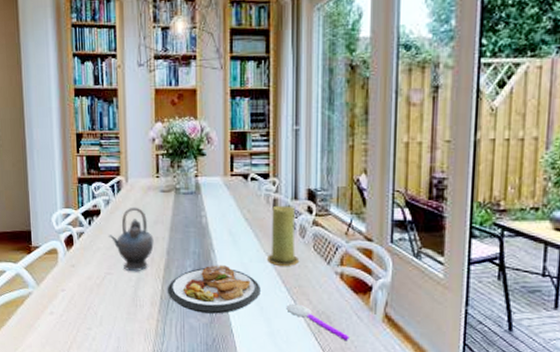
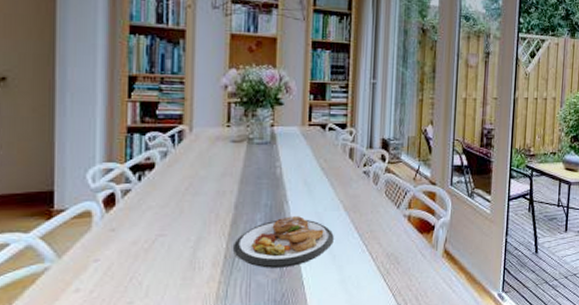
teapot: present [108,207,154,272] -> none [162,158,220,231]
candle: present [266,205,300,266] -> none [341,154,372,213]
spoon: present [286,303,349,340] -> none [358,248,414,278]

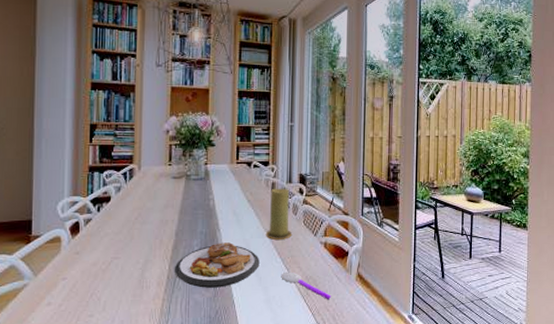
candle: none [341,154,372,213] -> present [265,188,293,240]
spoon: none [358,248,414,278] -> present [281,271,331,299]

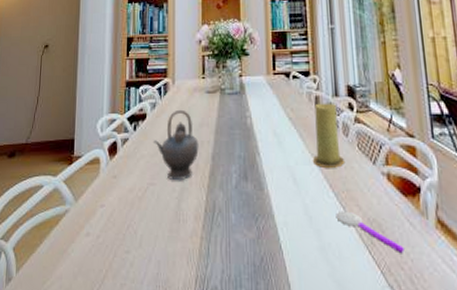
teapot: none [117,192,163,255] -> present [152,109,199,181]
plate: present [175,242,260,288] -> none [213,169,308,227]

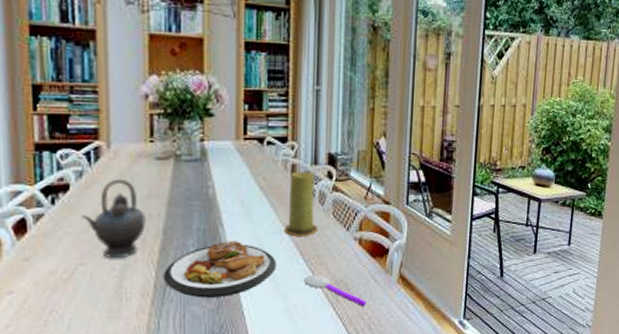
plate: none [213,169,308,227] -> present [164,241,276,298]

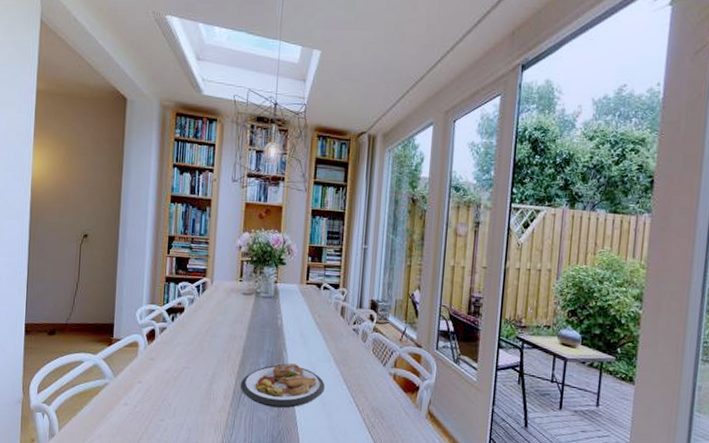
teapot: present [80,178,146,259] -> none [189,306,232,367]
candle: present [283,171,319,236] -> none [332,312,360,367]
spoon: present [304,274,367,306] -> none [346,400,398,434]

